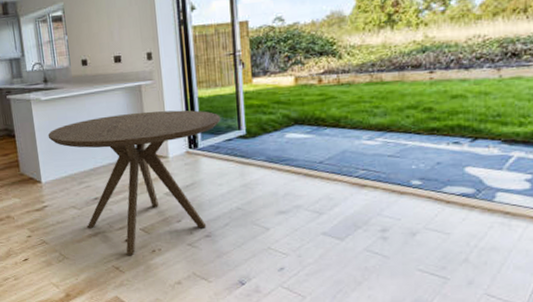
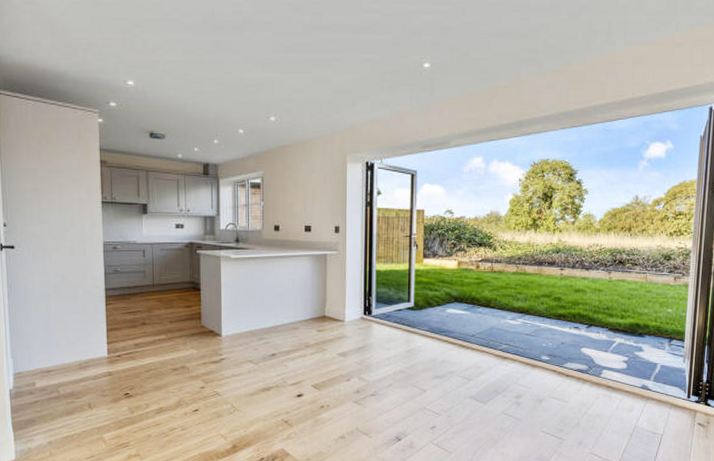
dining table: present [48,110,221,255] -> none [233,278,394,410]

